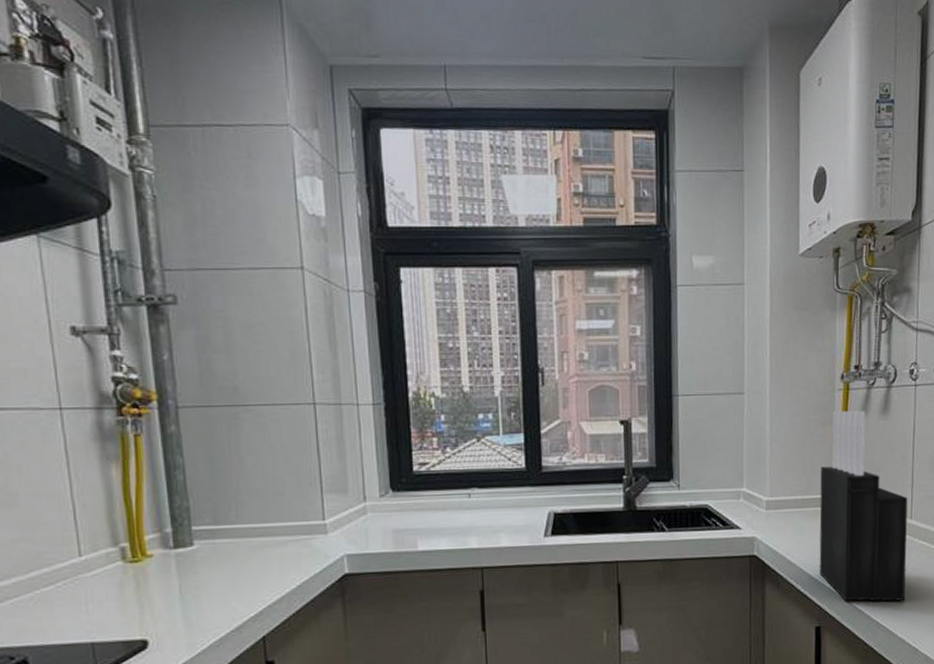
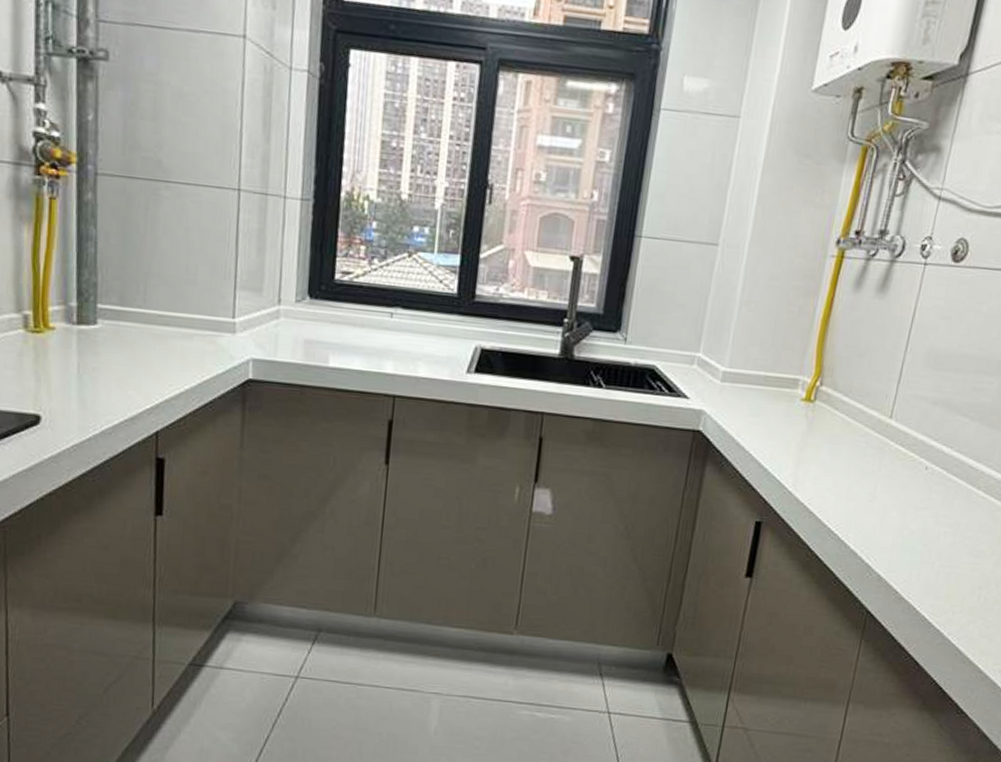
knife block: present [819,410,908,602] -> none [771,280,891,510]

